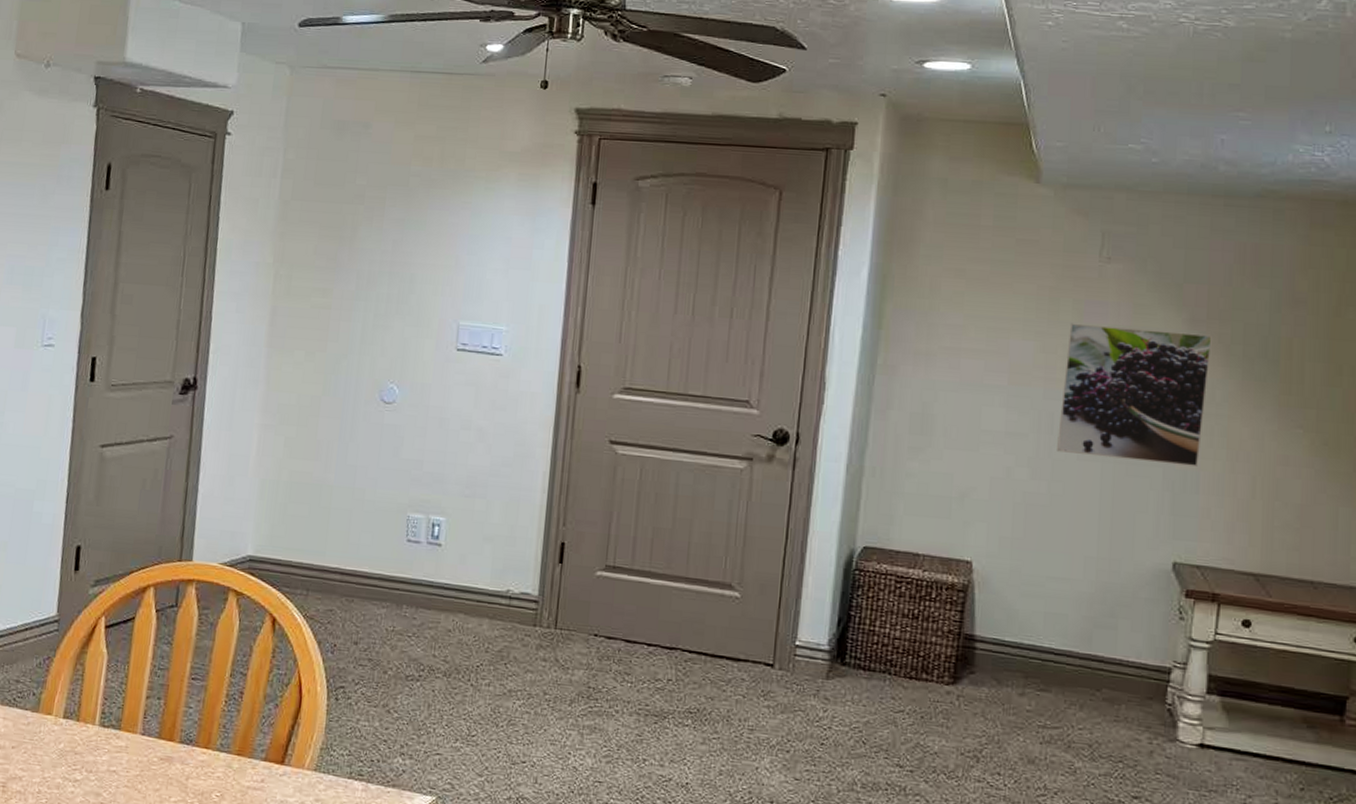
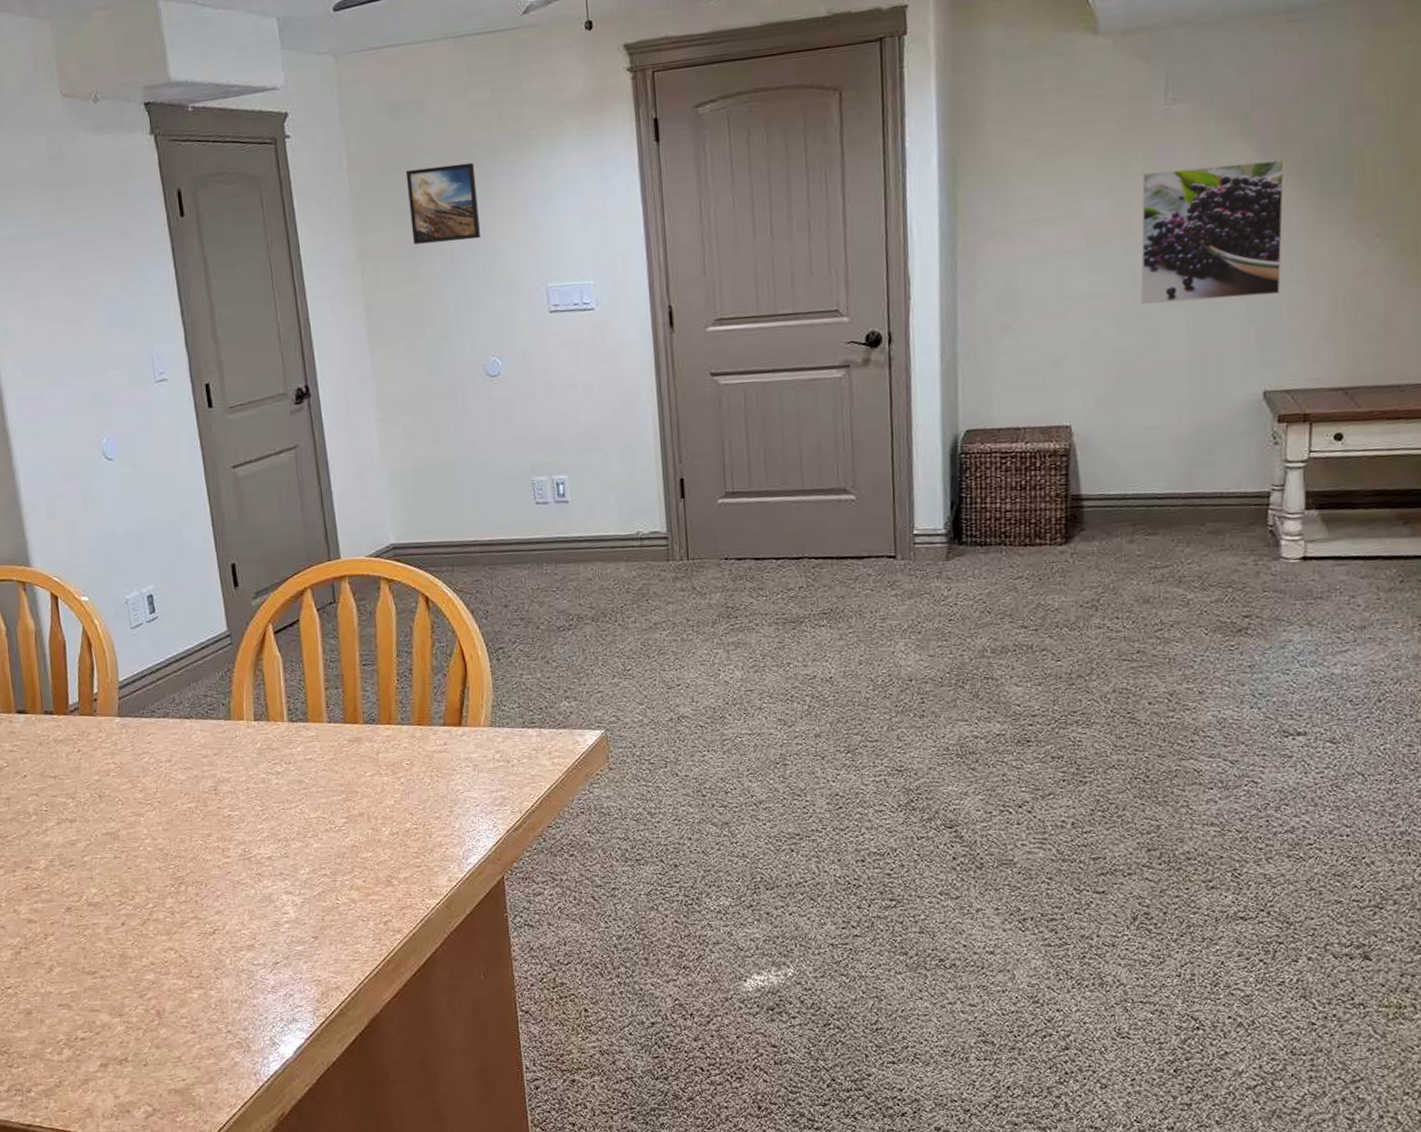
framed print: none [332,187,408,265] -> present [405,162,480,245]

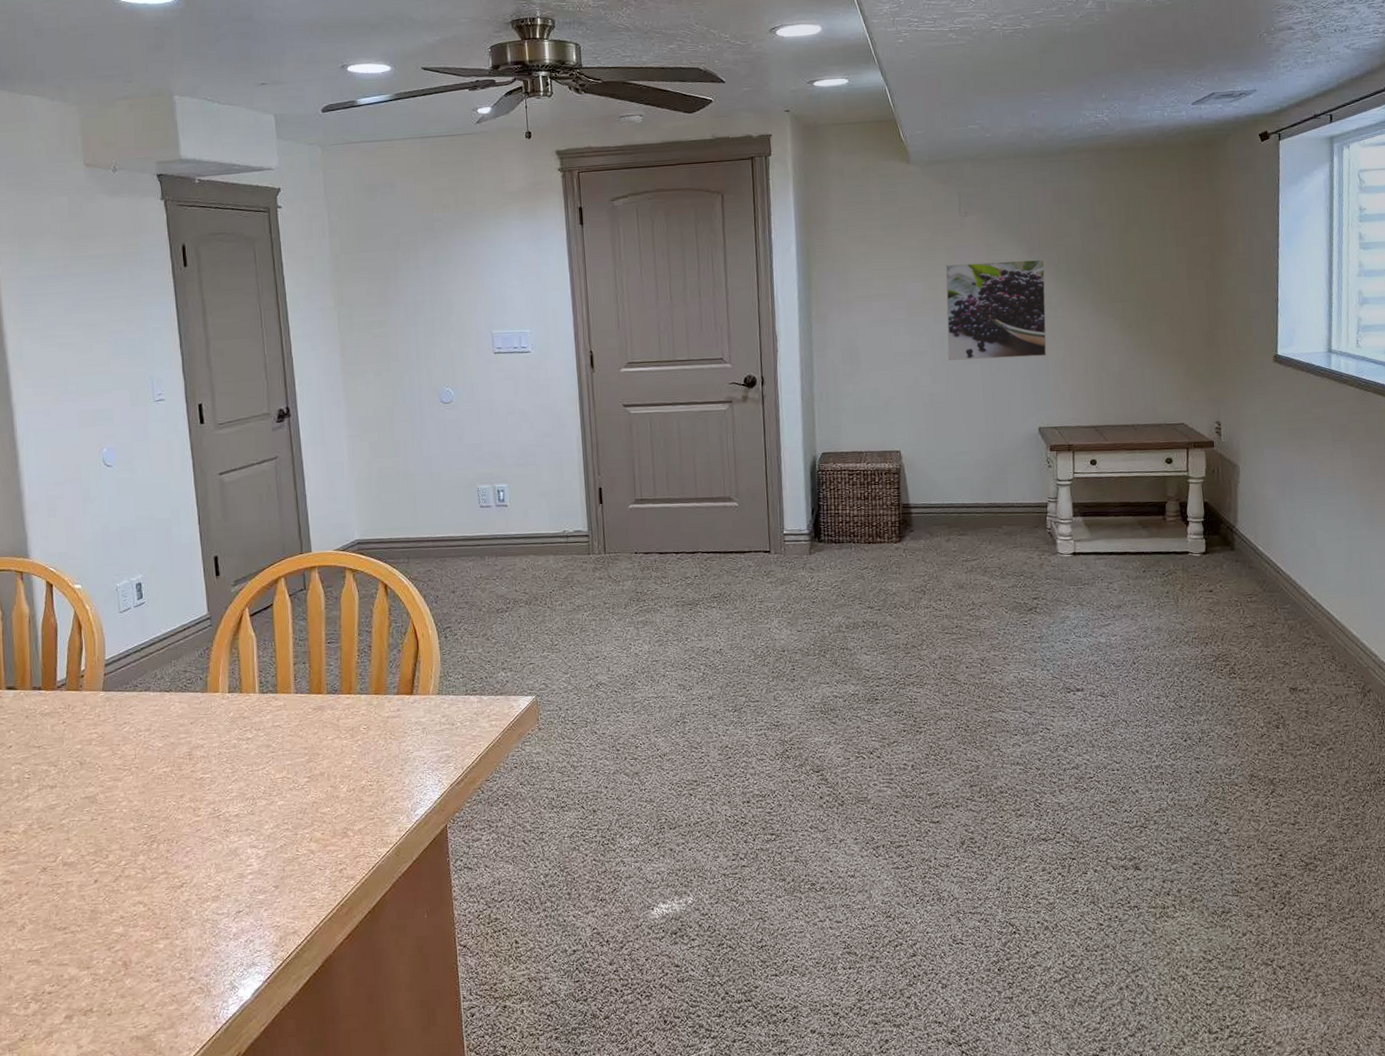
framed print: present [405,162,480,245] -> none [377,234,438,296]

